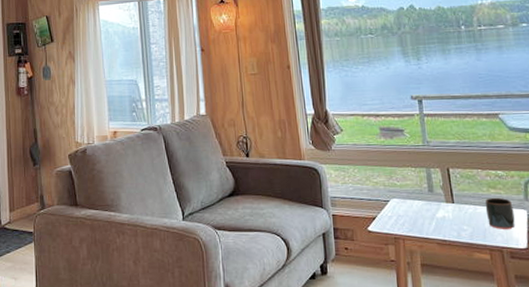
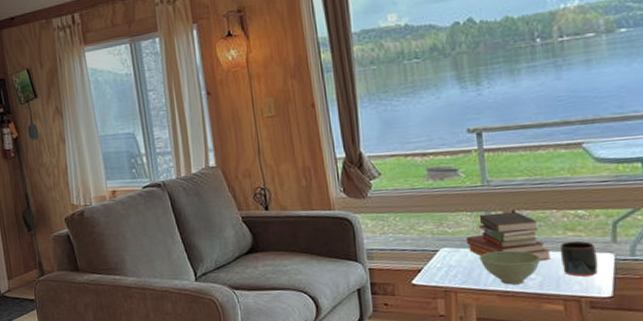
books: none [411,169,478,213] -> present [466,211,550,260]
bowl: none [422,204,471,235] -> present [479,250,541,285]

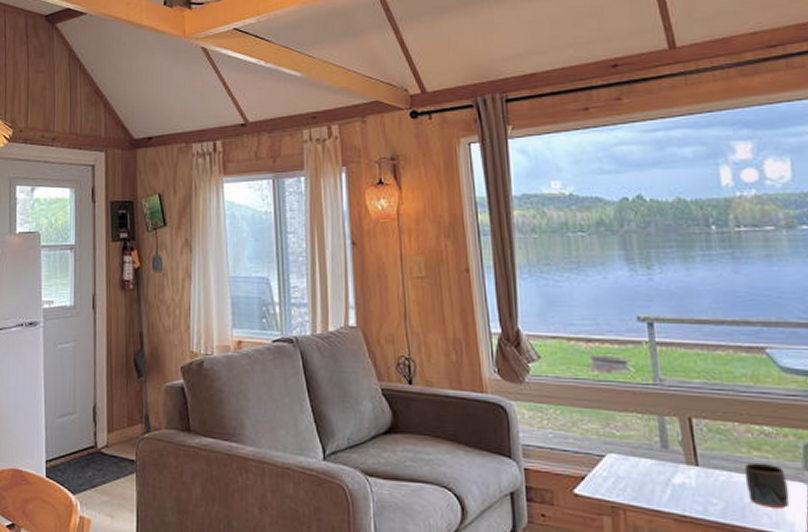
books: present [466,211,550,260] -> none [636,418,734,482]
bowl: present [479,250,541,285] -> none [651,465,723,509]

